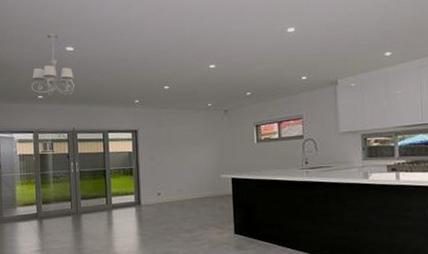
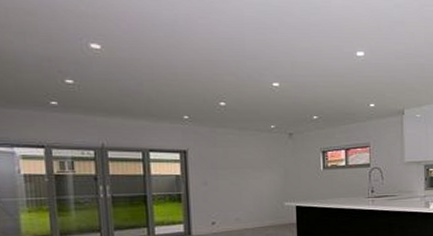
chandelier: present [31,34,74,96] -> none [39,24,103,104]

